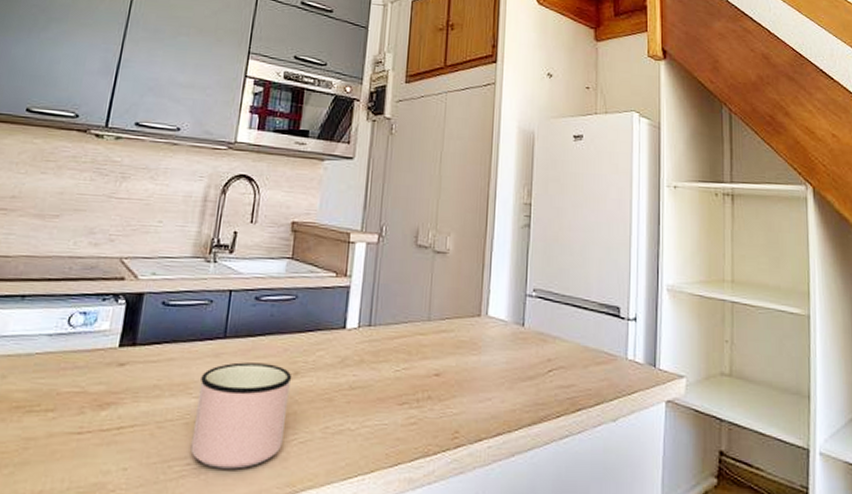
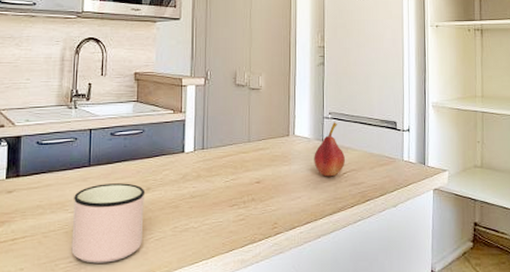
fruit: none [511,302,551,374] -> present [314,122,345,177]

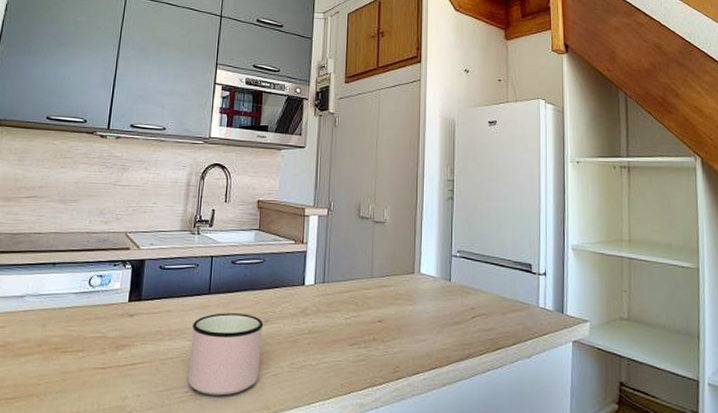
fruit: present [314,122,345,177] -> none [440,261,474,320]

